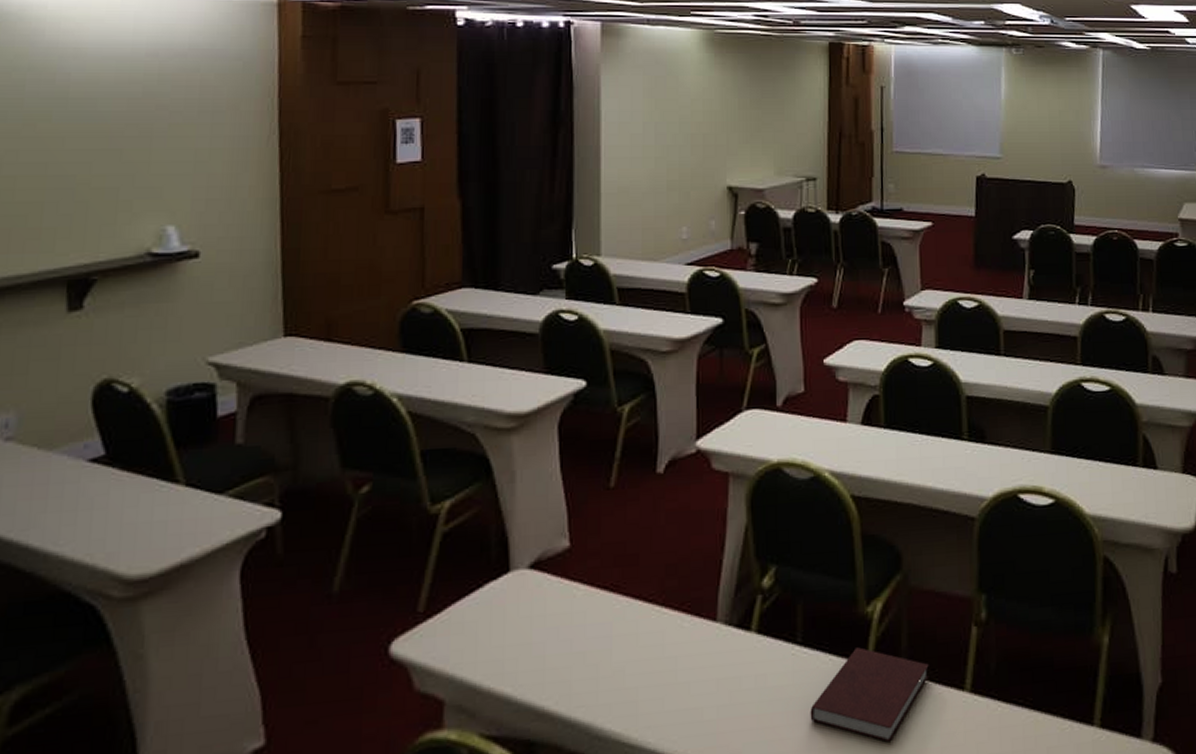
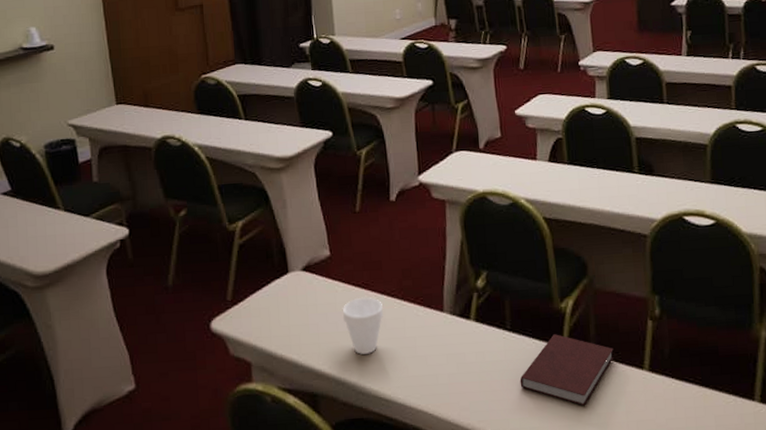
cup: none [580,602,637,683] -> present [342,296,384,354]

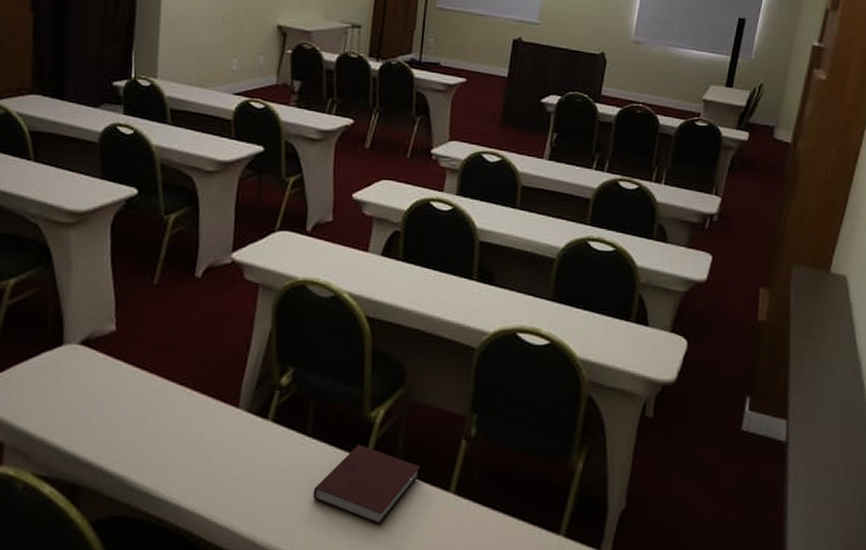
cup: present [342,296,384,354] -> none [121,381,170,446]

